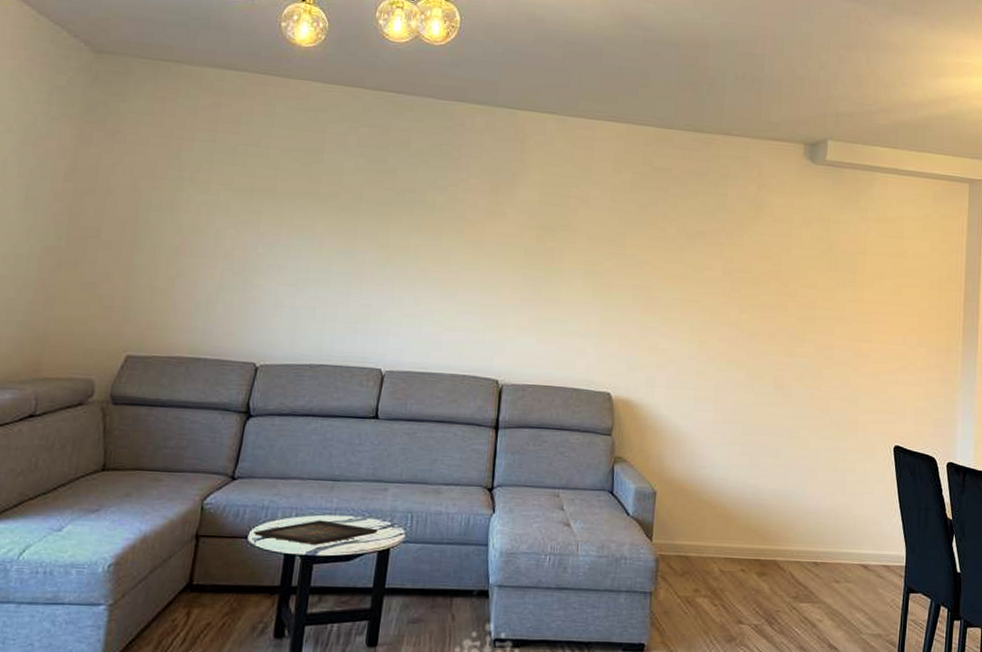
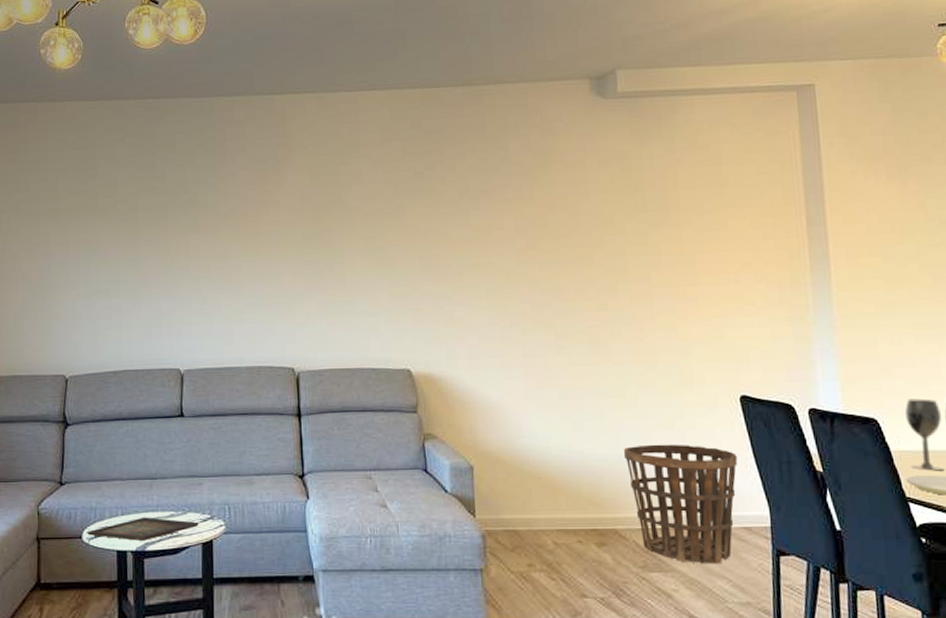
basket: none [791,483,886,598] -> present [623,444,738,564]

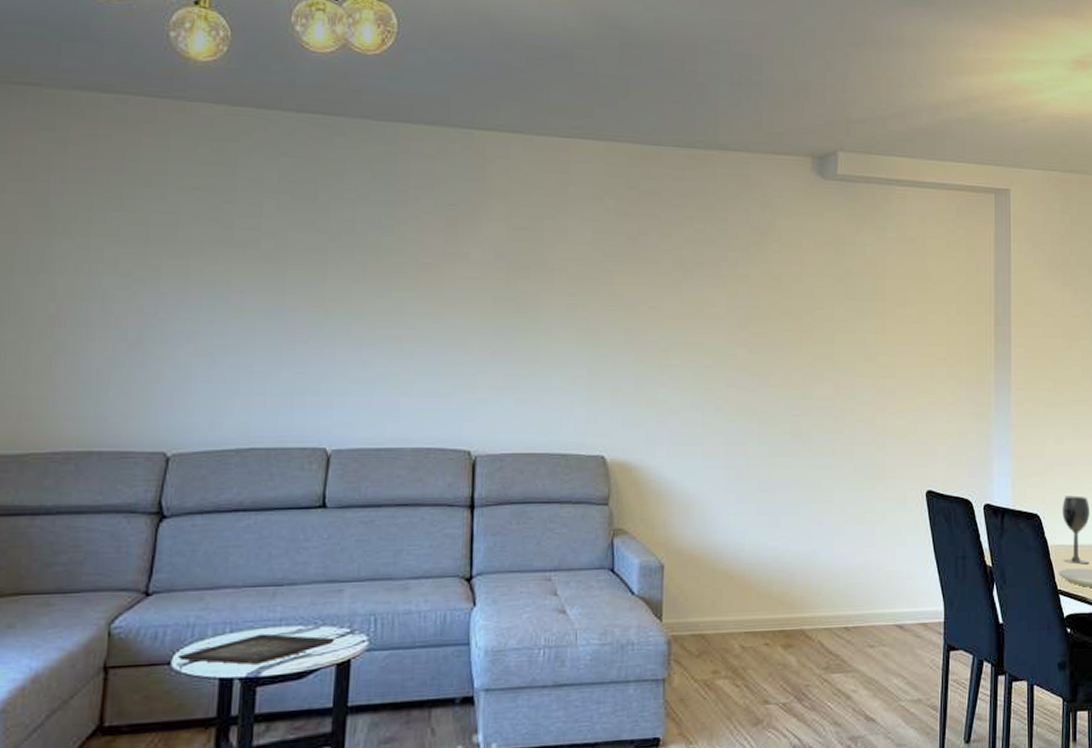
basket: present [623,444,738,564] -> none [815,539,920,662]

